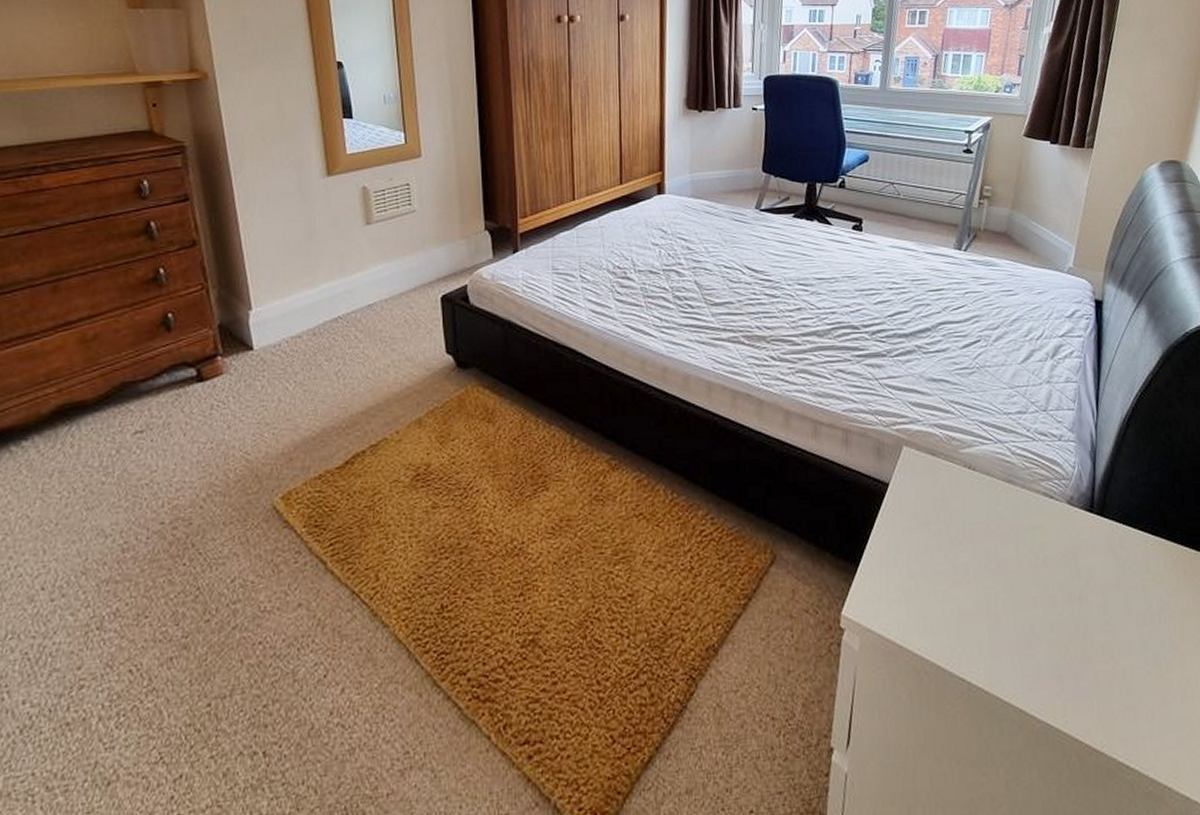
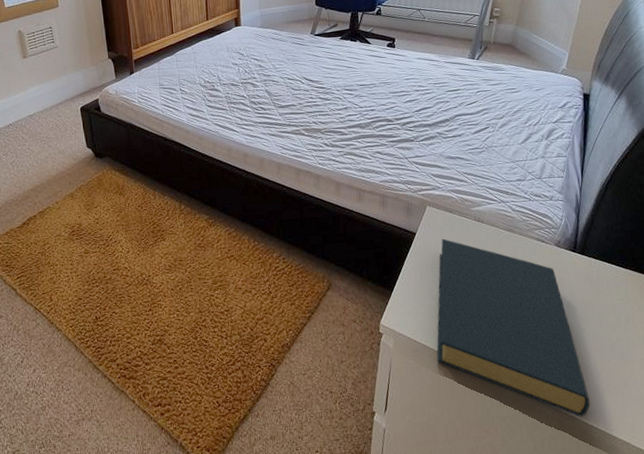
hardback book: none [916,491,1119,750] -> present [436,238,590,417]

